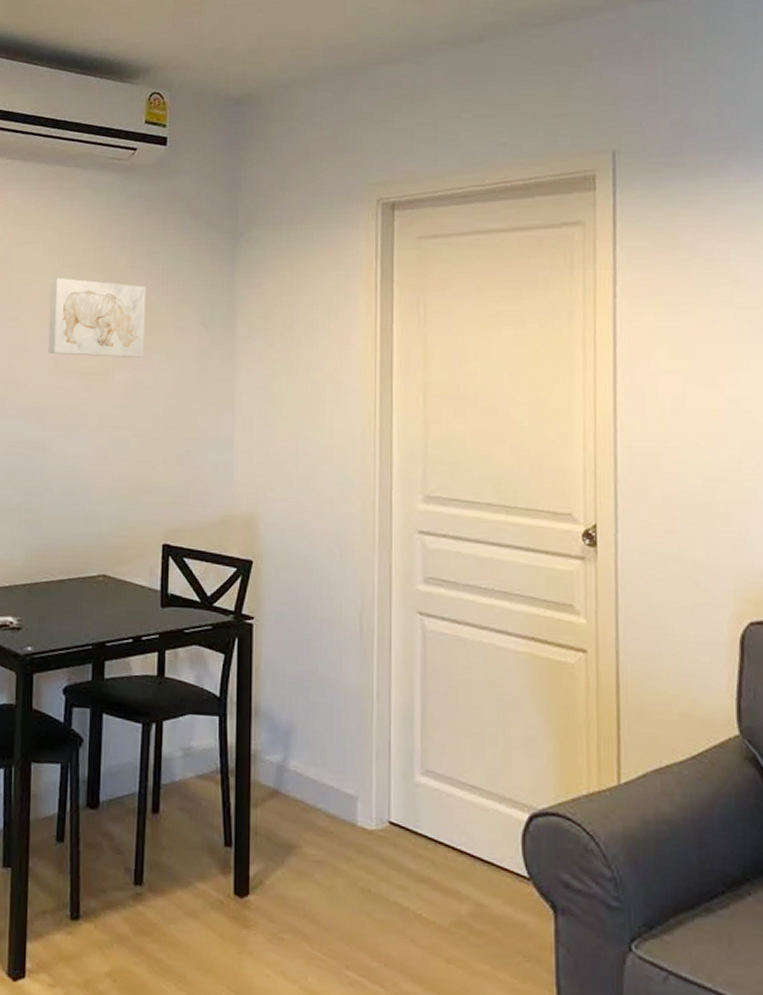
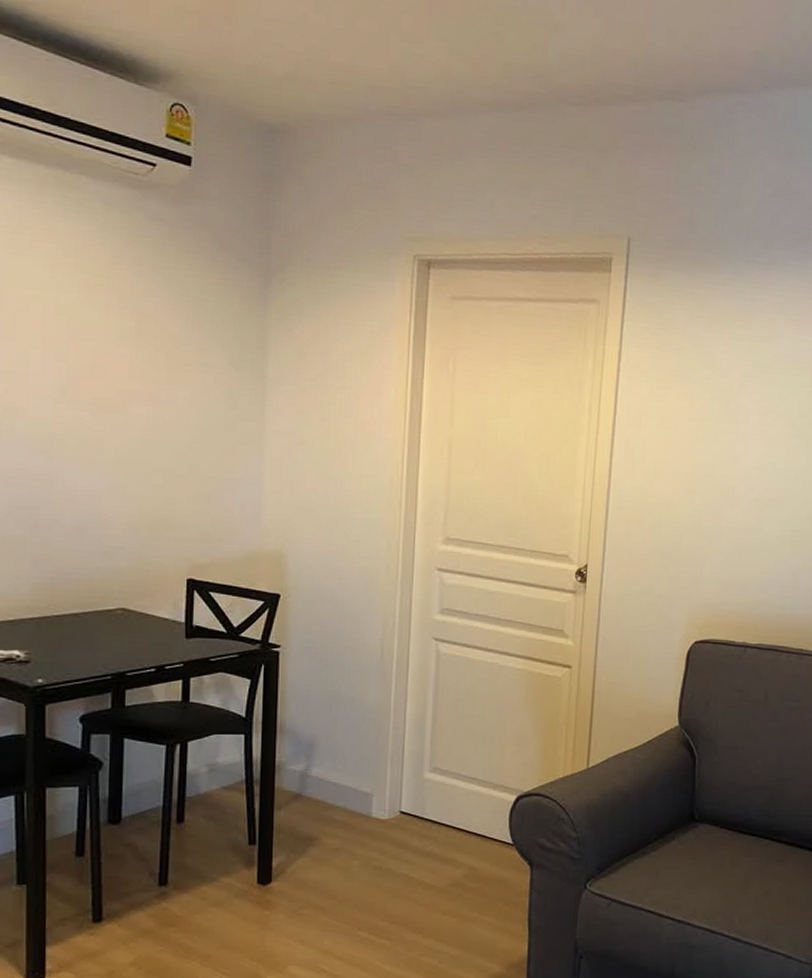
wall art: present [48,278,147,357] -> none [52,297,169,392]

